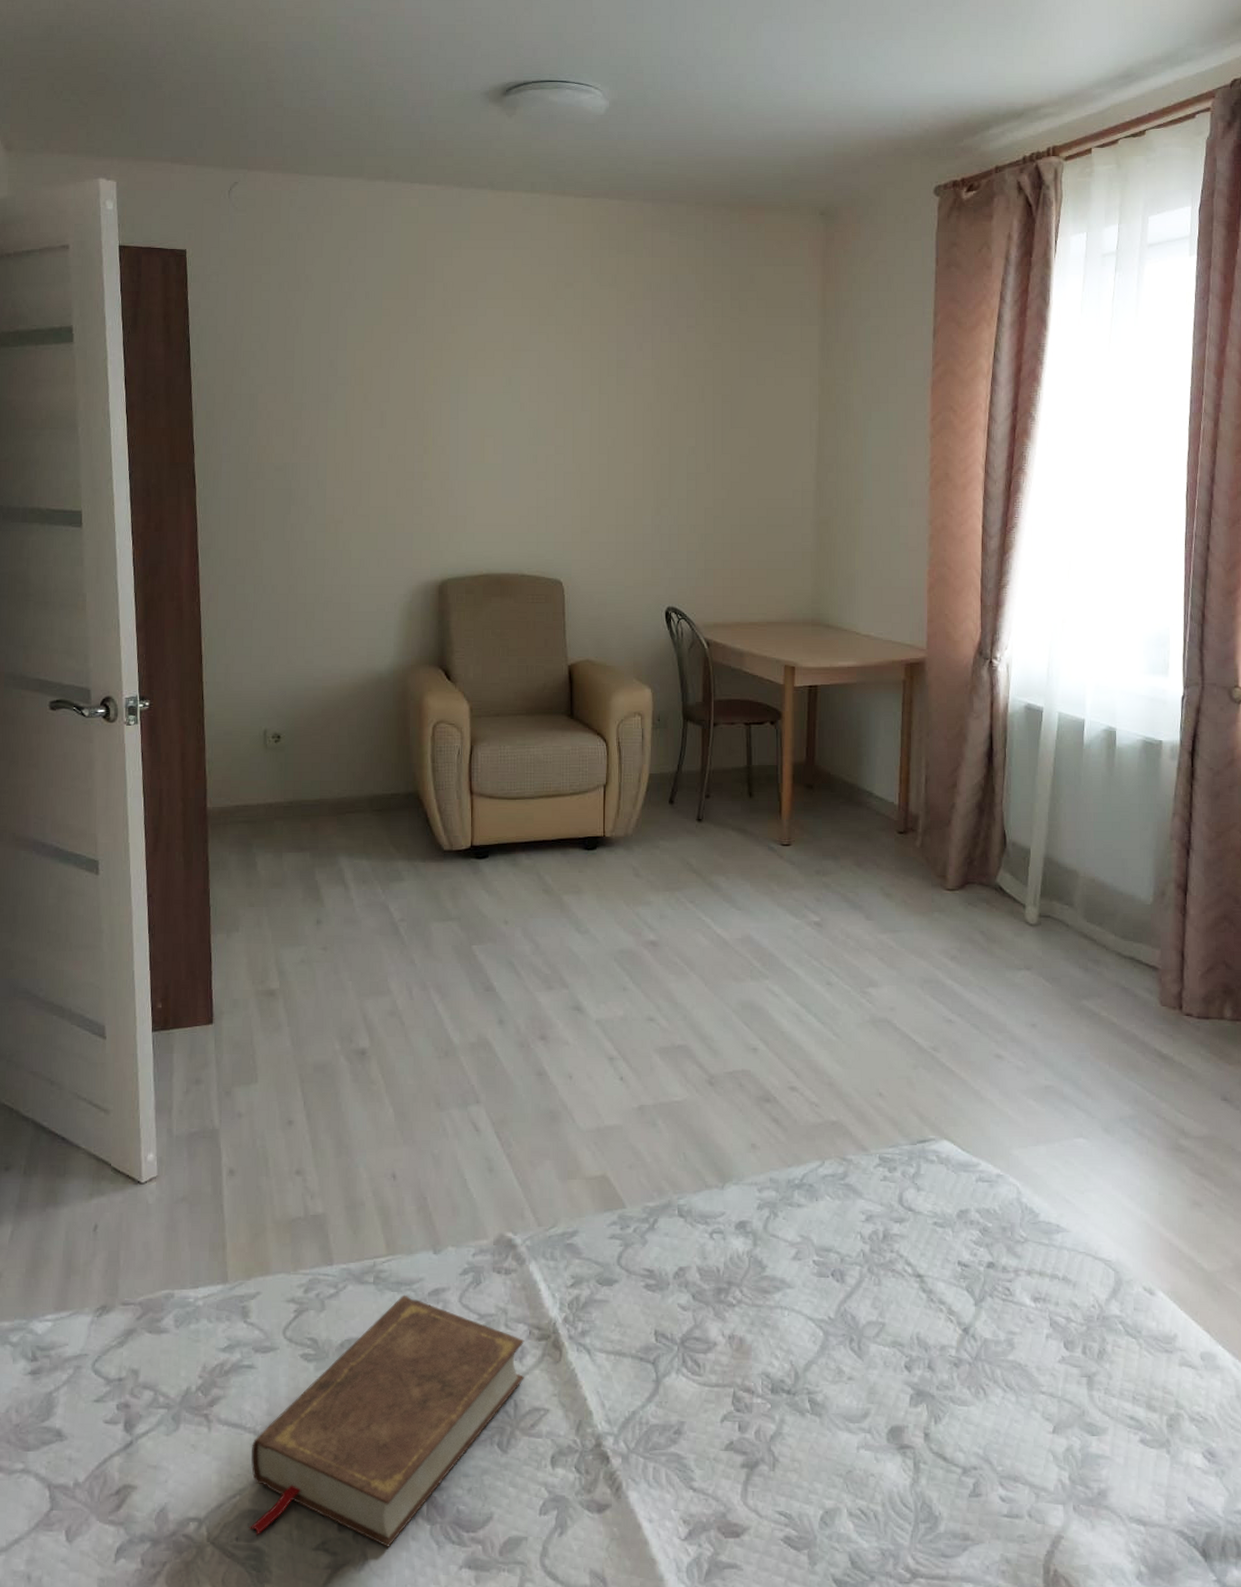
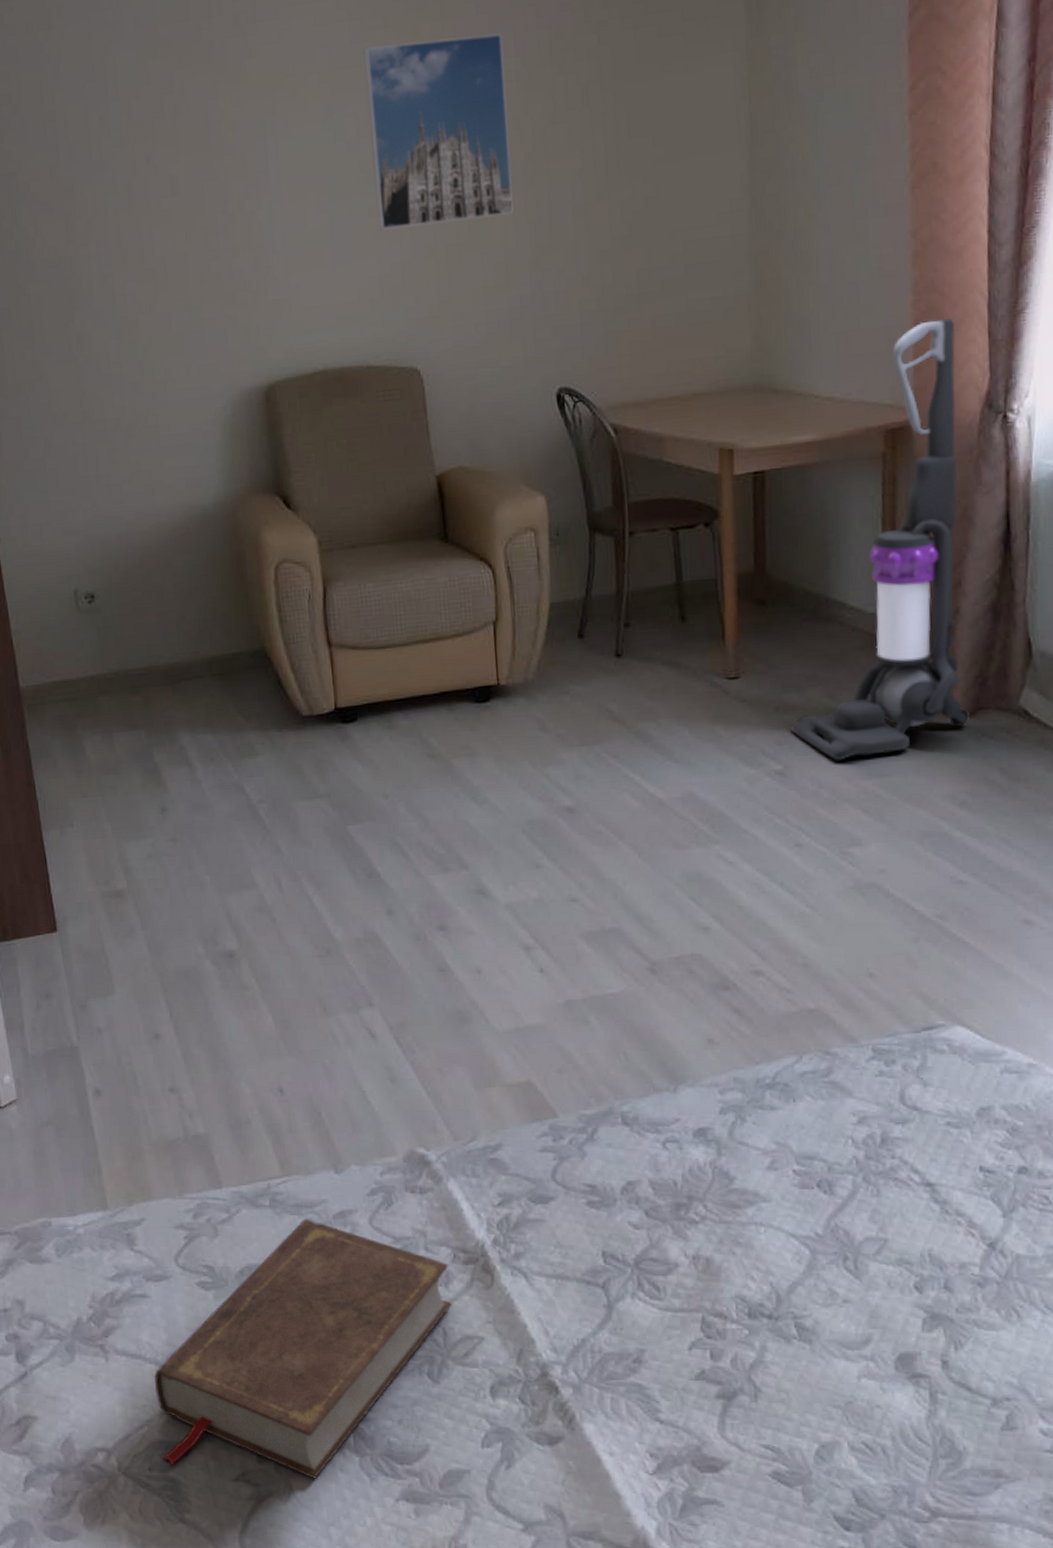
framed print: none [539,337,644,473] -> present [363,33,513,231]
vacuum cleaner: none [827,586,960,917] -> present [790,318,969,761]

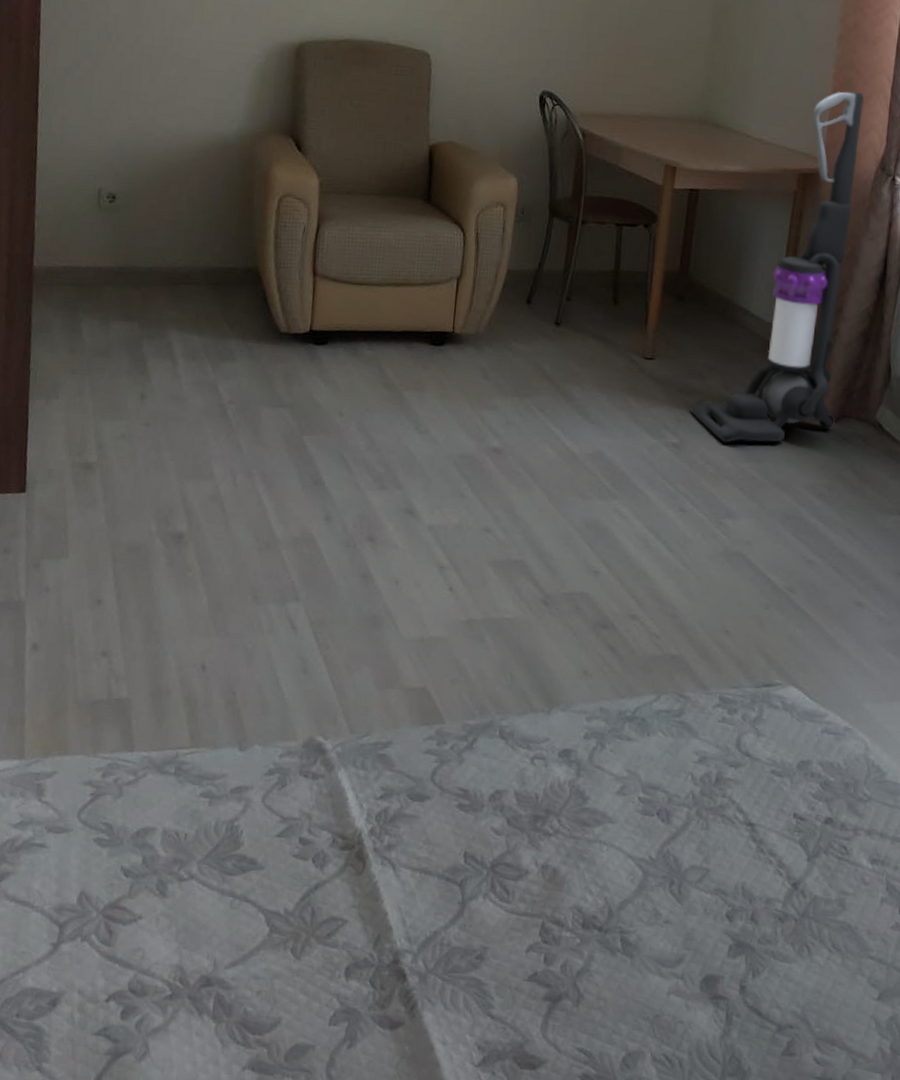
book: present [153,1218,452,1479] -> none [30,789,327,1040]

